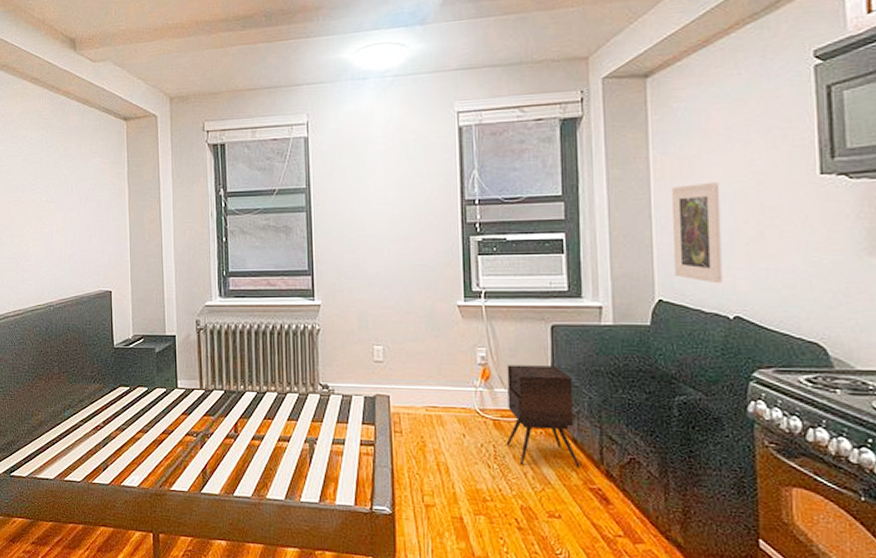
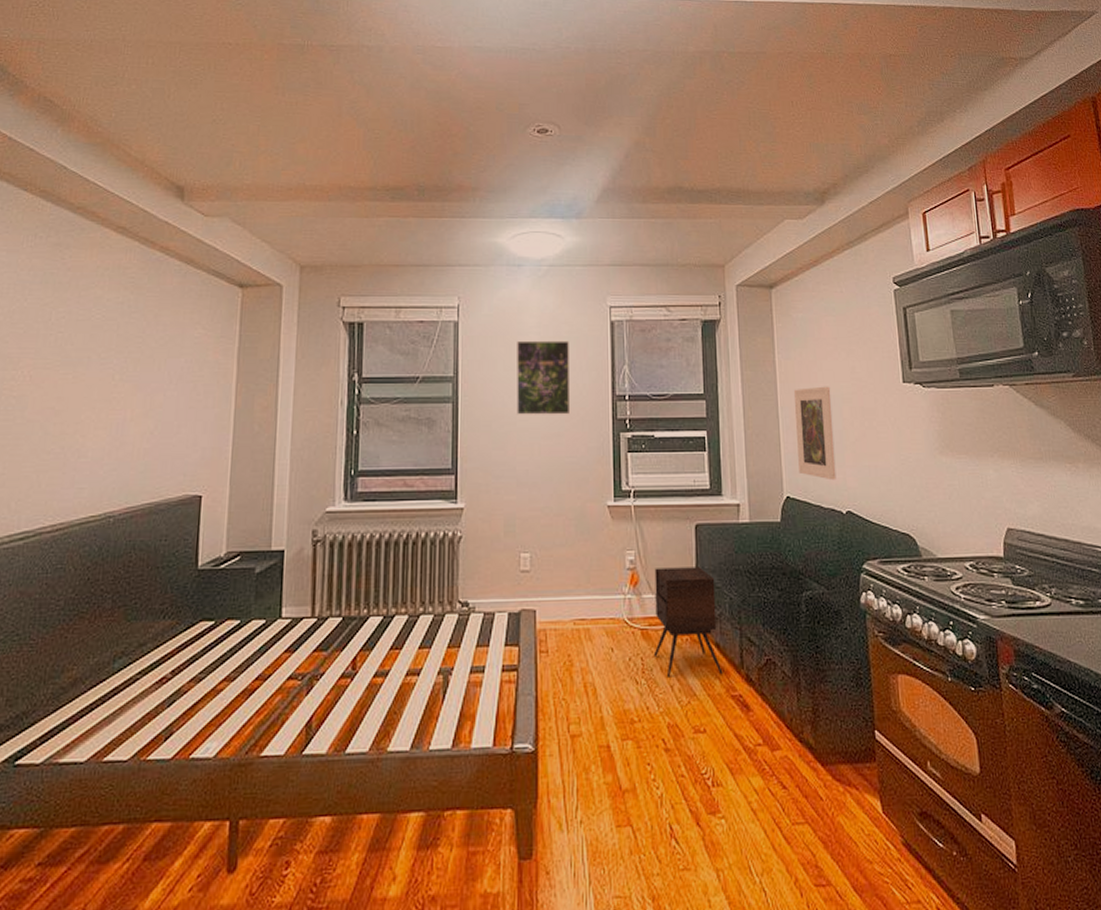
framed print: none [364,149,419,222] -> present [517,340,571,415]

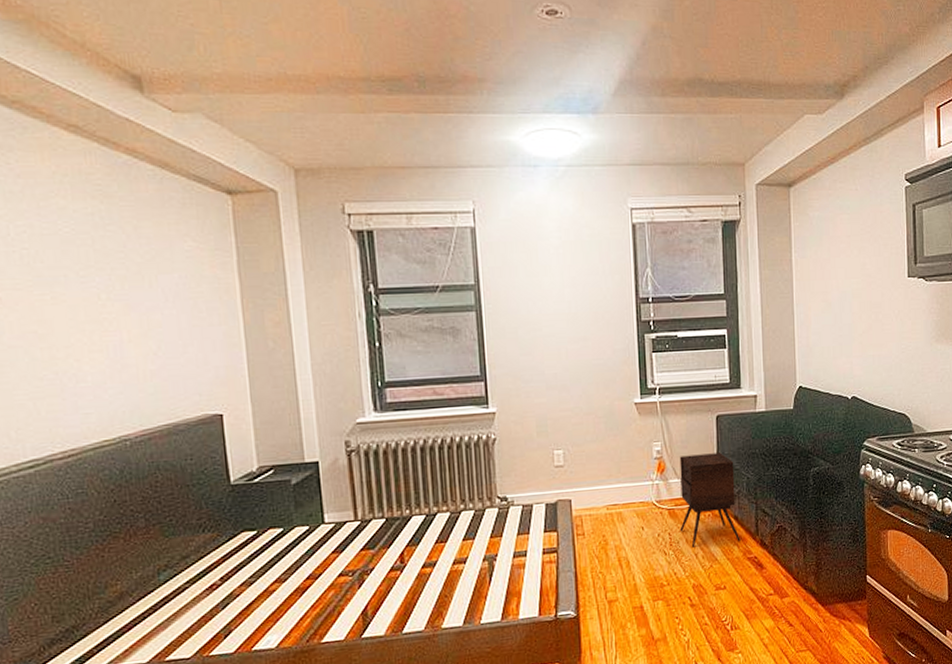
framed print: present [517,340,571,415] -> none [538,244,596,321]
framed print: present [793,386,837,481] -> none [808,283,844,370]

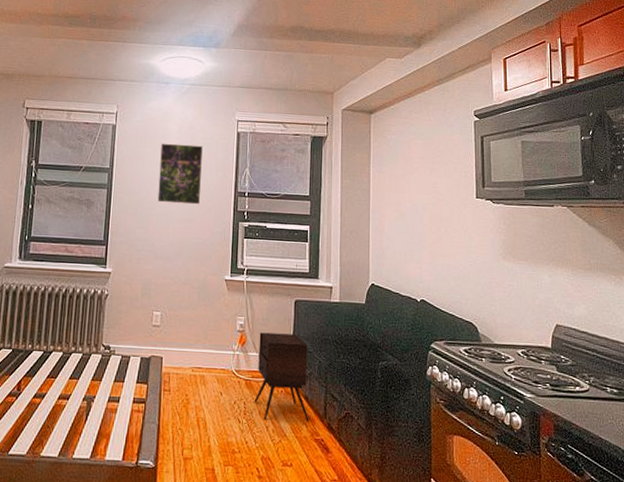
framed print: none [538,244,596,321] -> present [157,143,203,205]

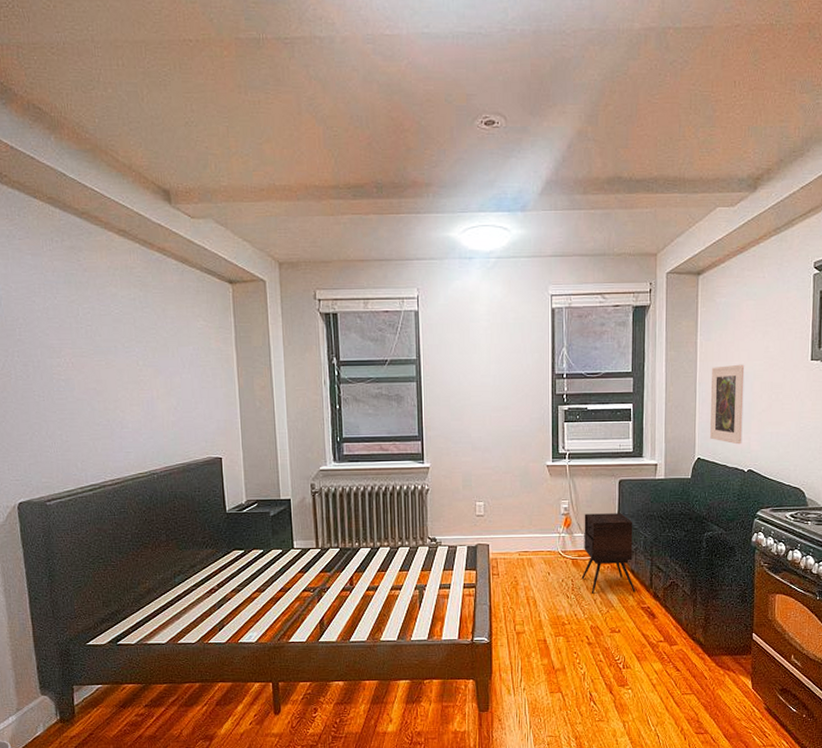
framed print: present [157,143,203,205] -> none [470,326,516,392]
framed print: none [383,196,415,274] -> present [710,364,745,445]

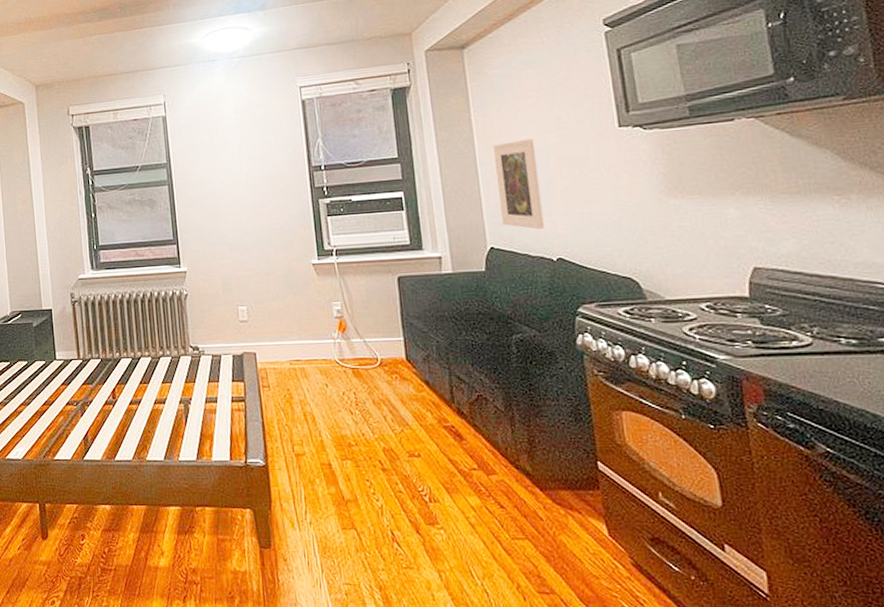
side table: present [581,513,636,594] -> none [361,314,434,409]

